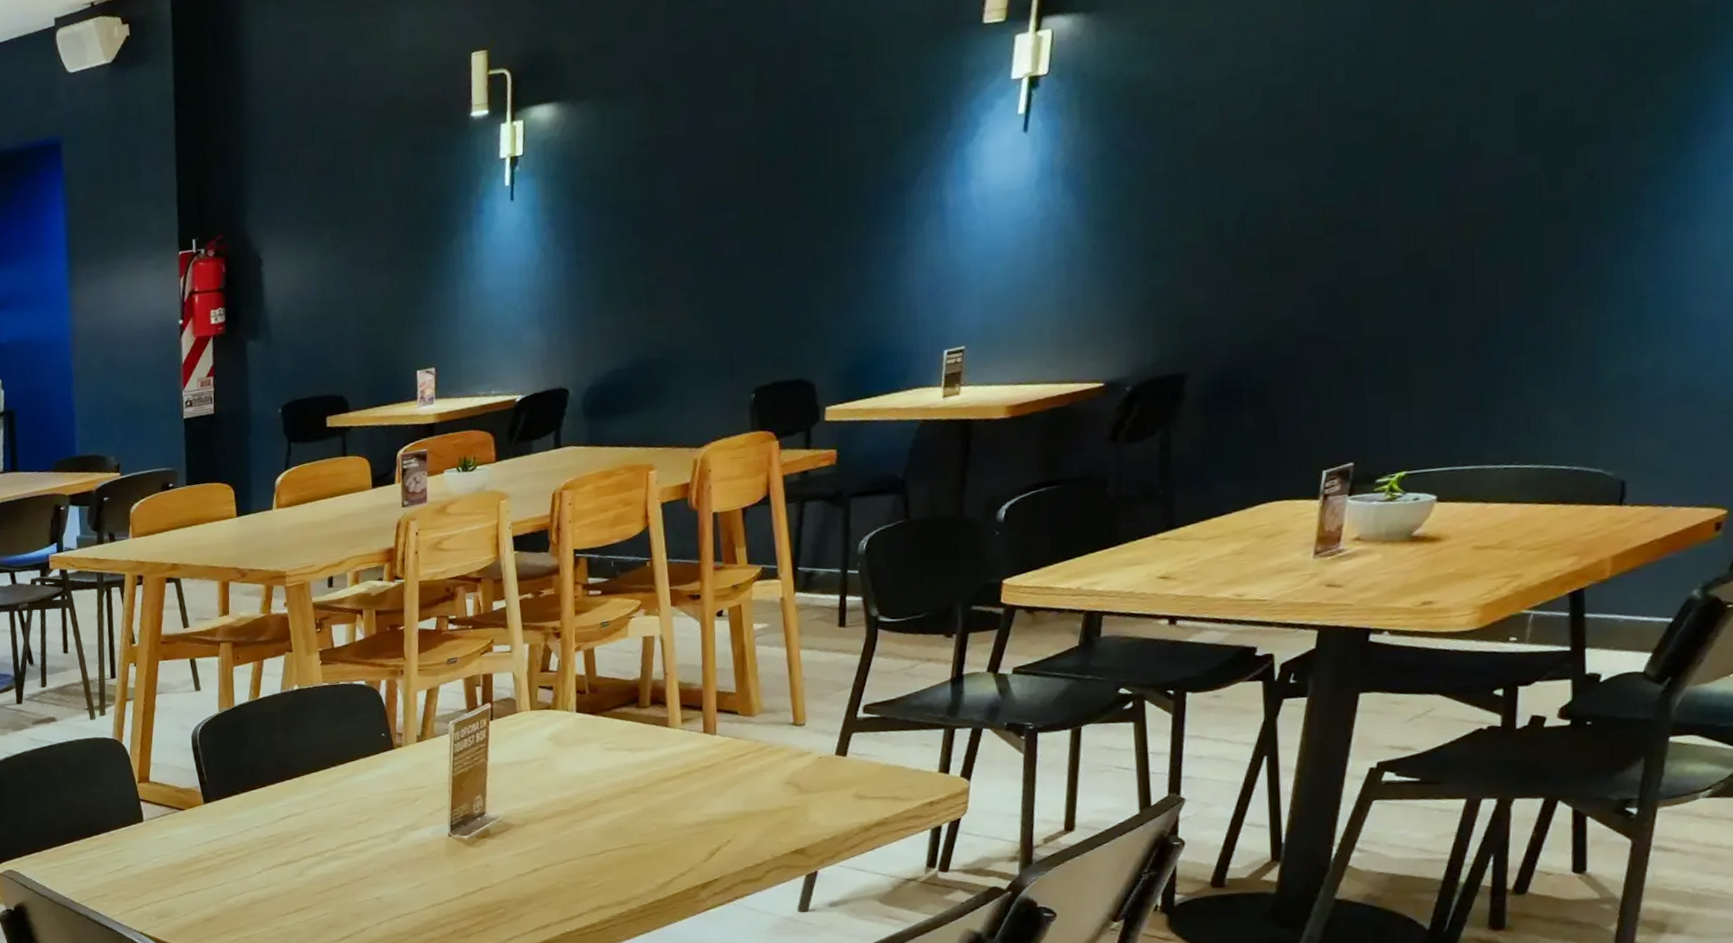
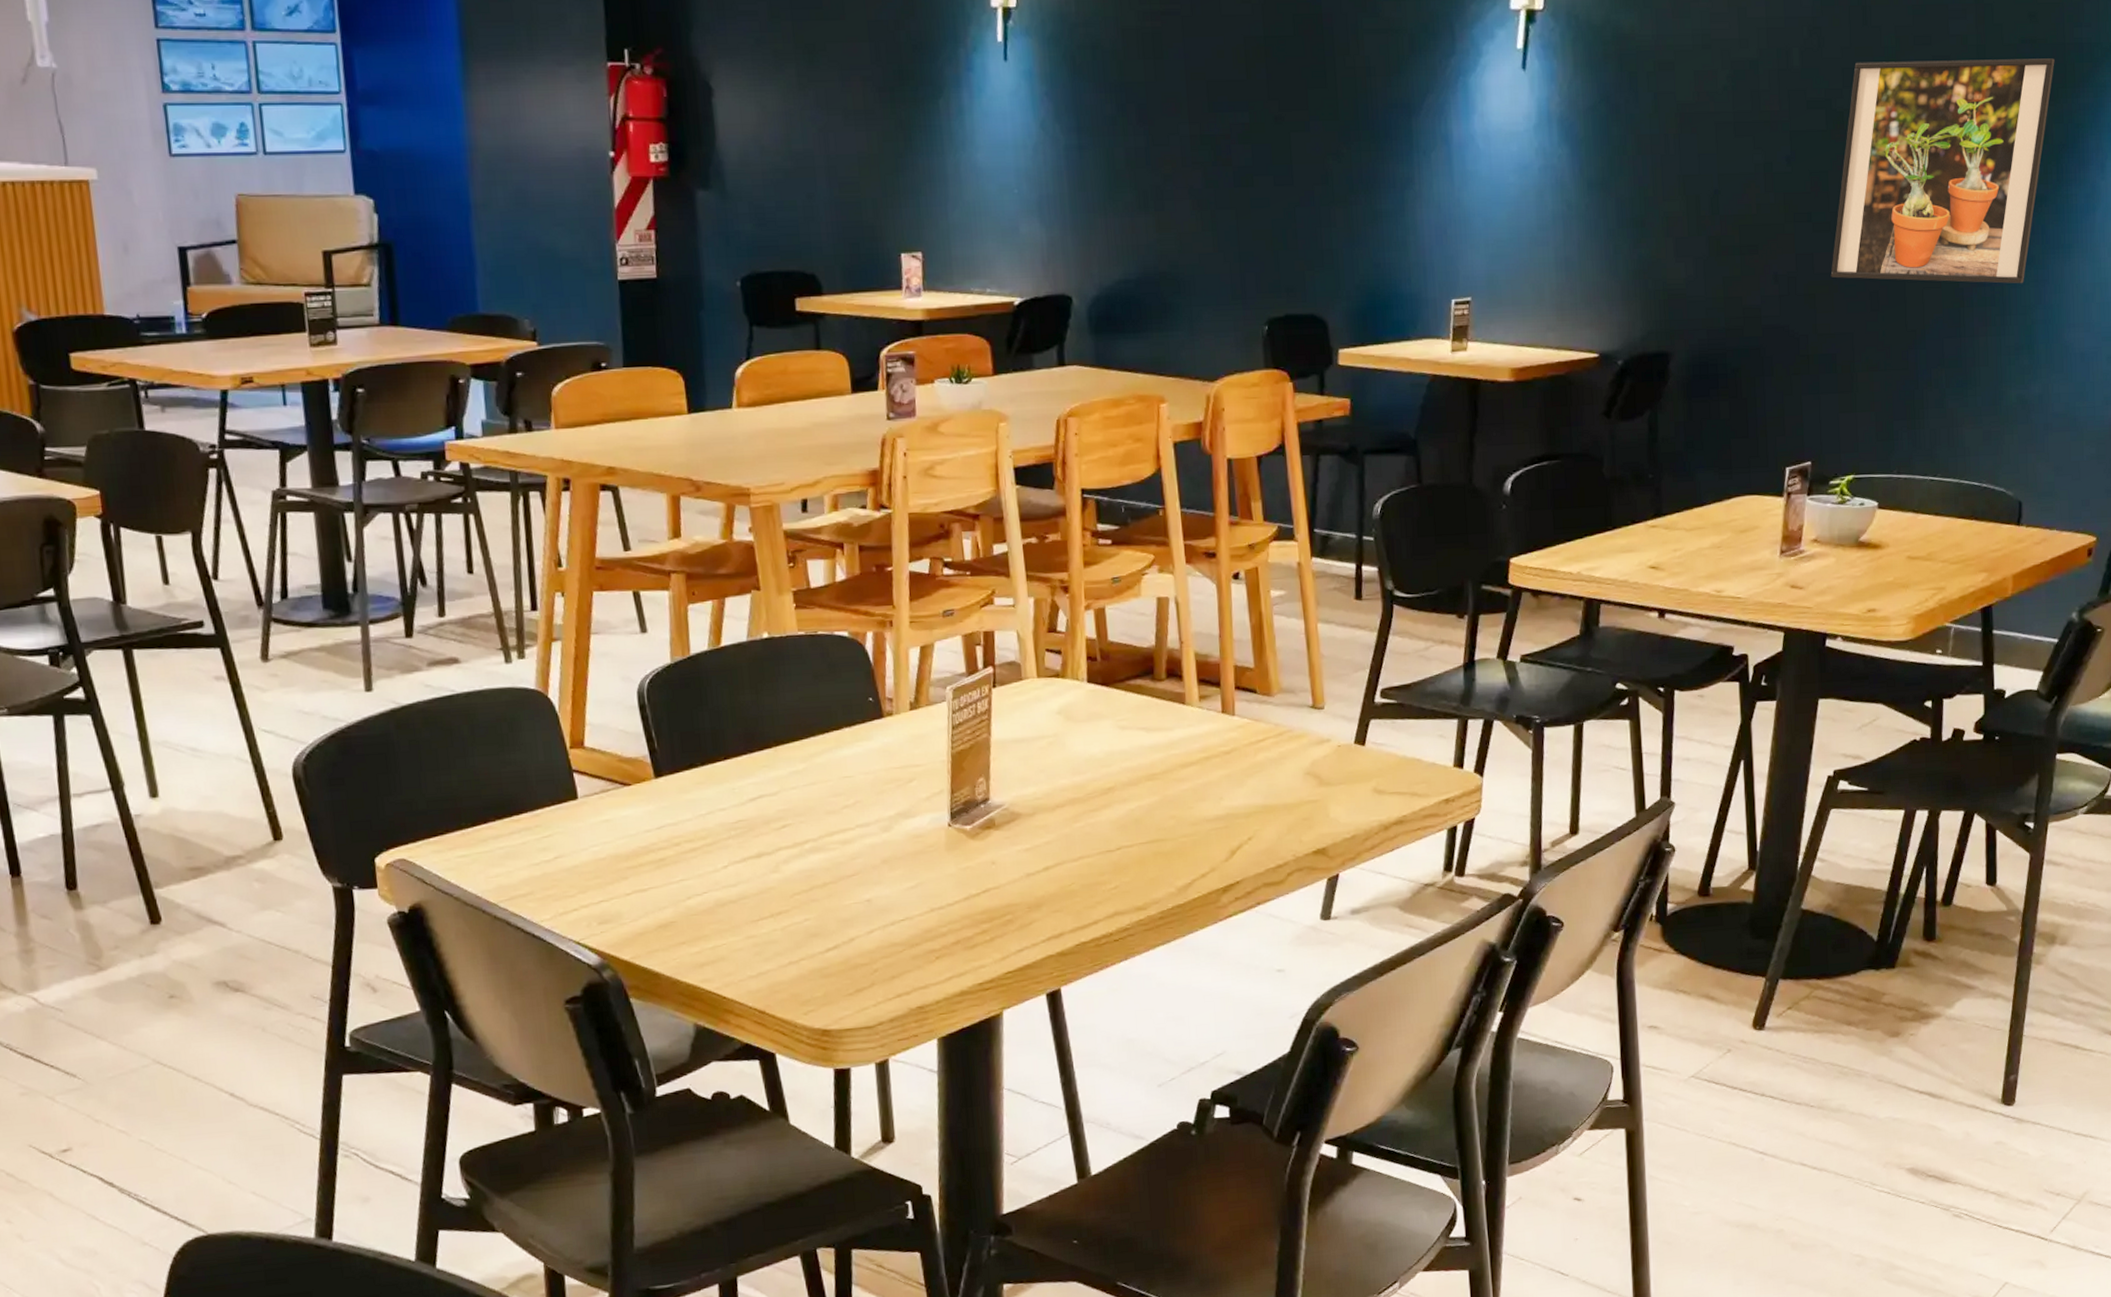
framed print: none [1380,24,1676,281] -> present [1830,58,2055,284]

